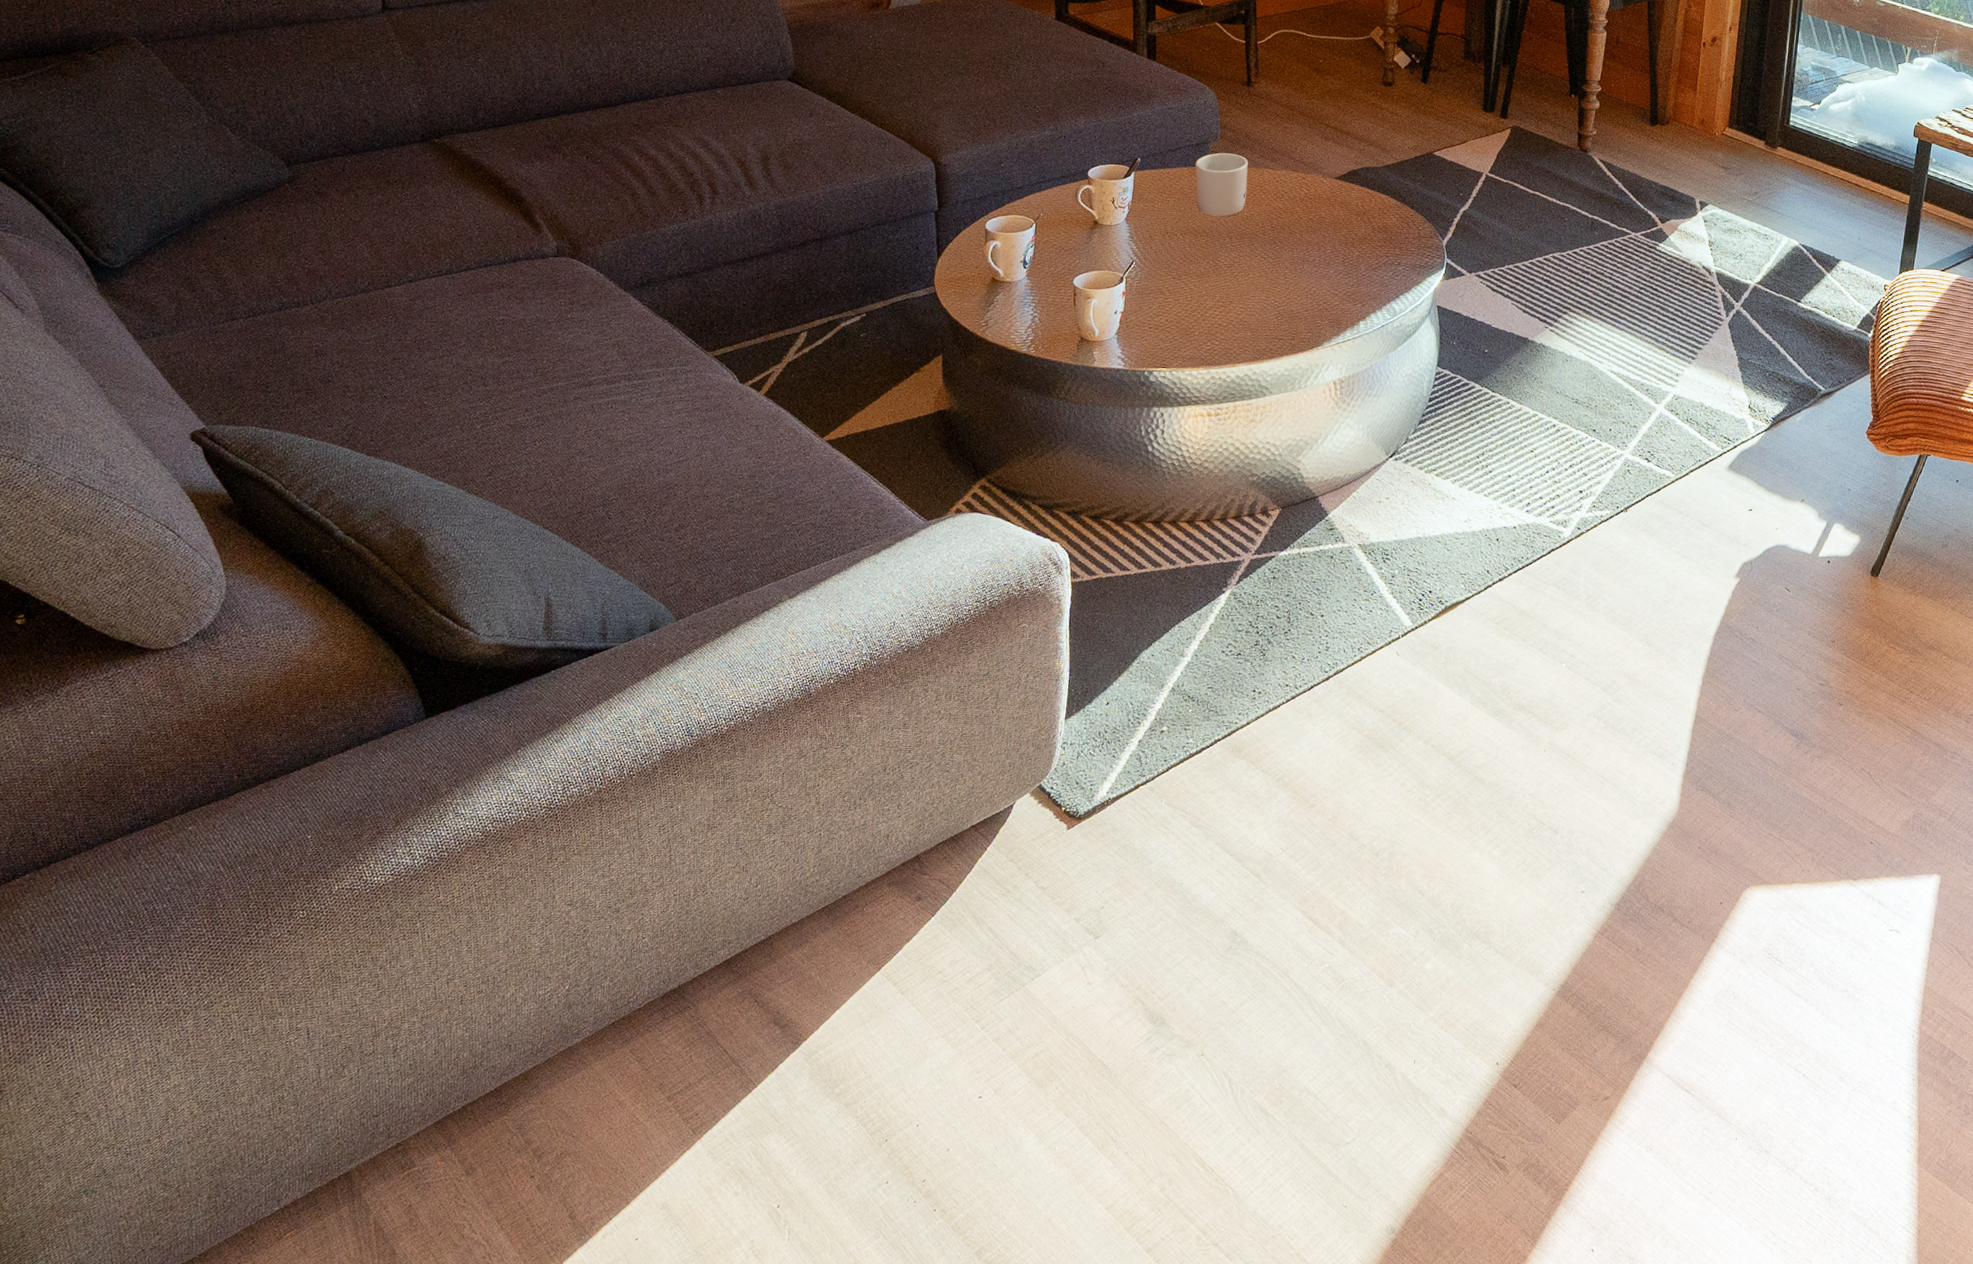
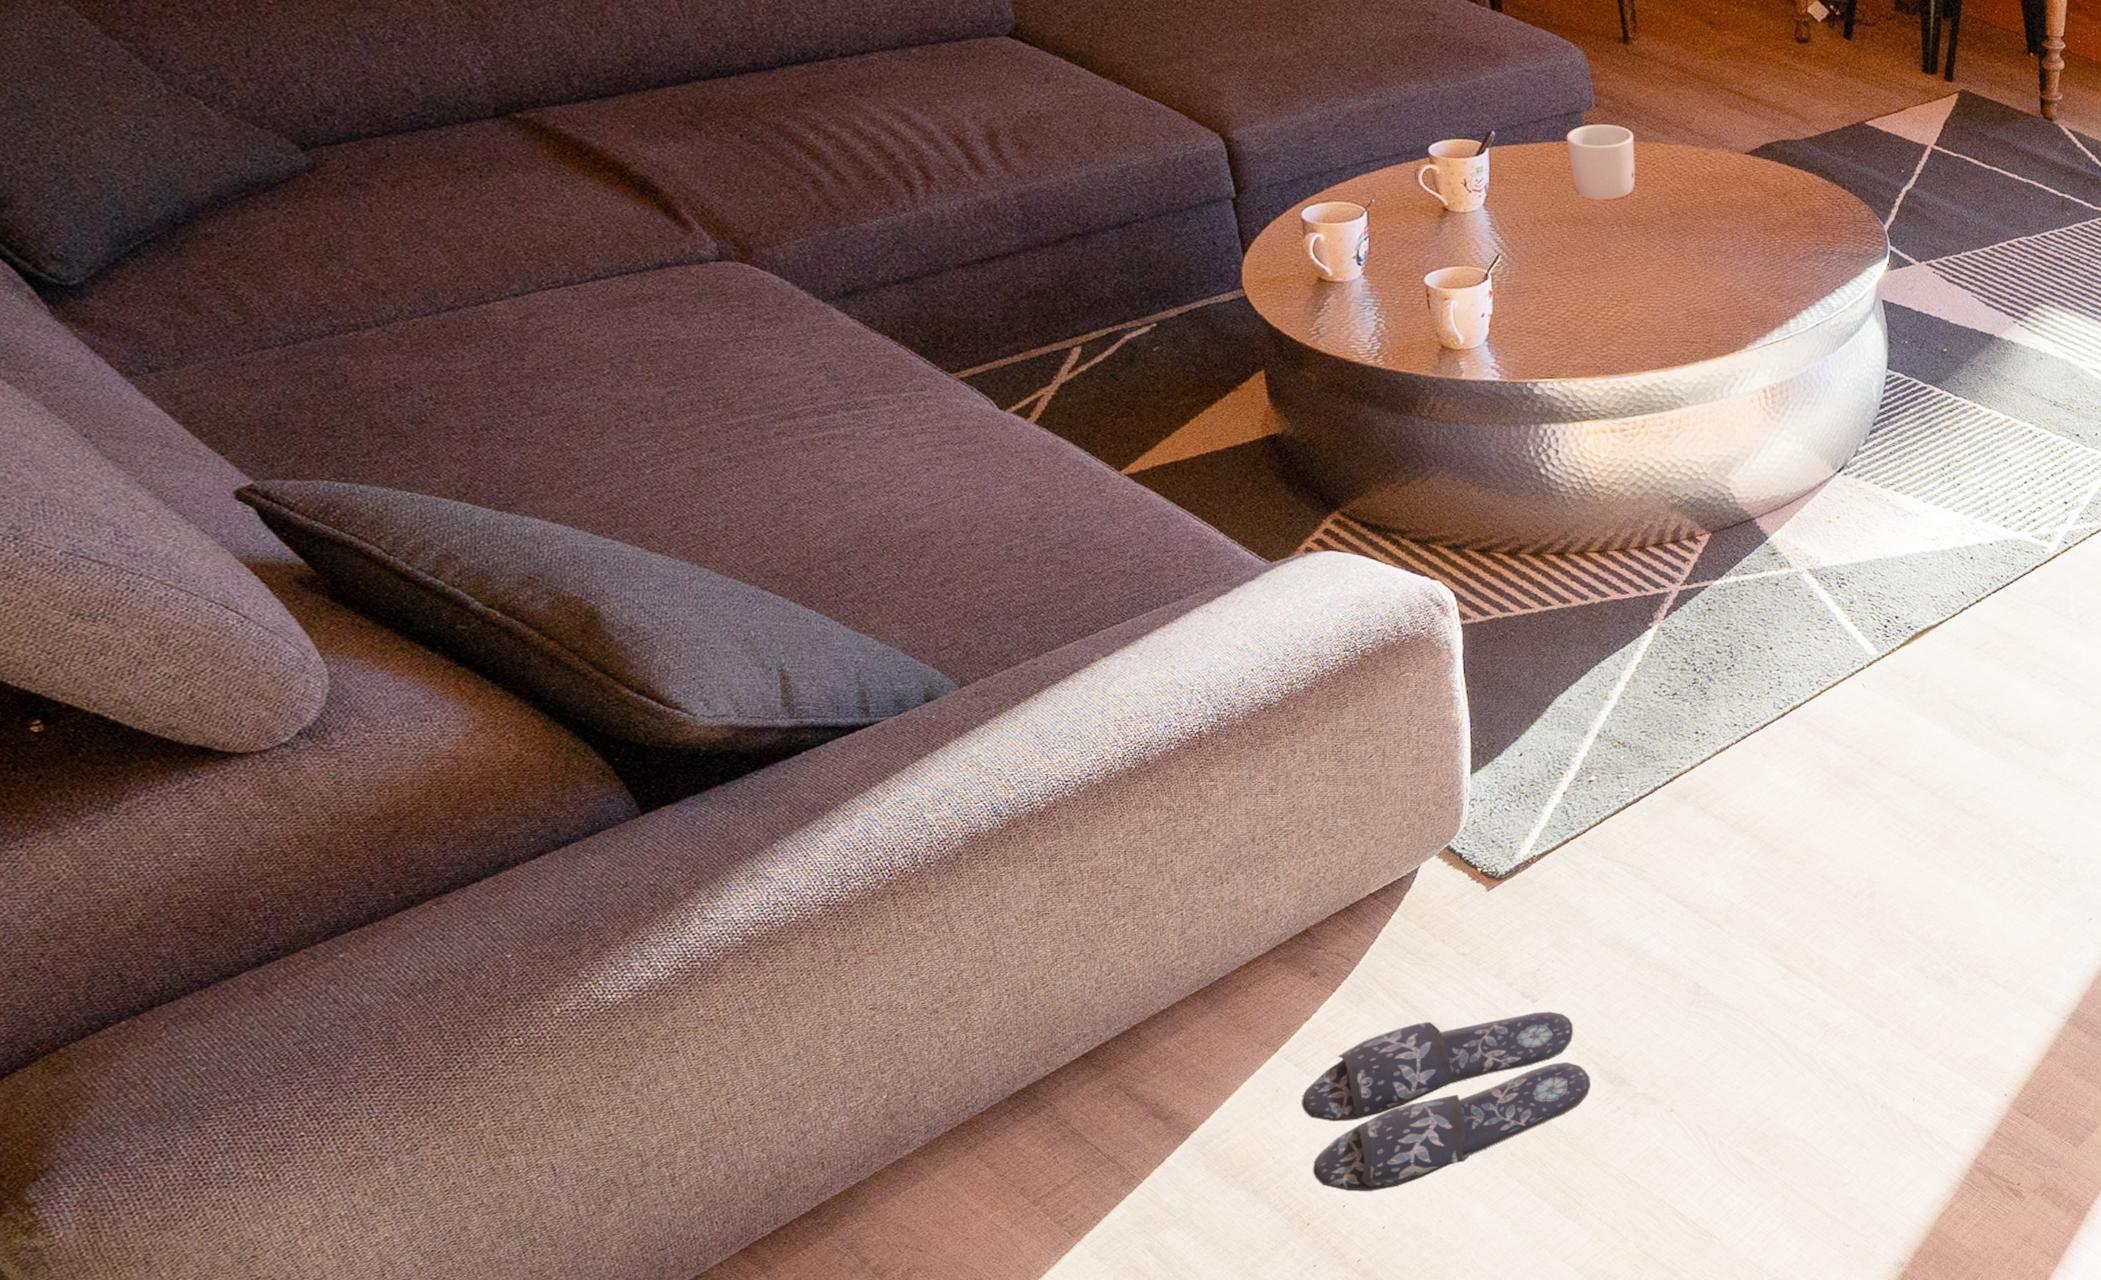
slippers: none [894,948,1136,1113] -> present [1302,1011,1591,1191]

